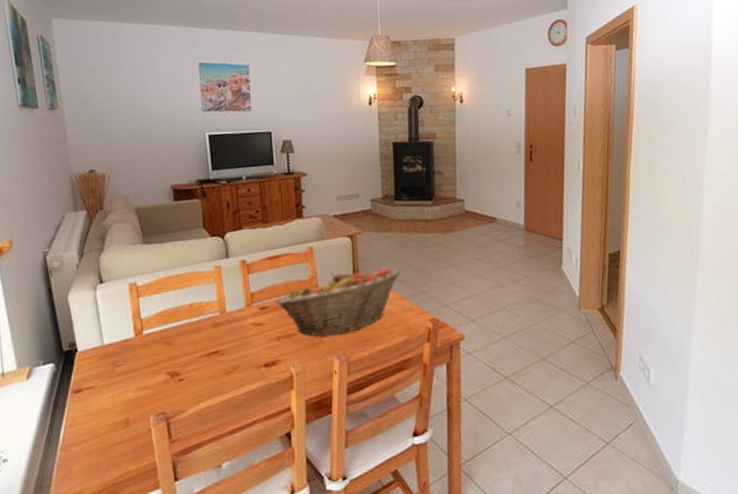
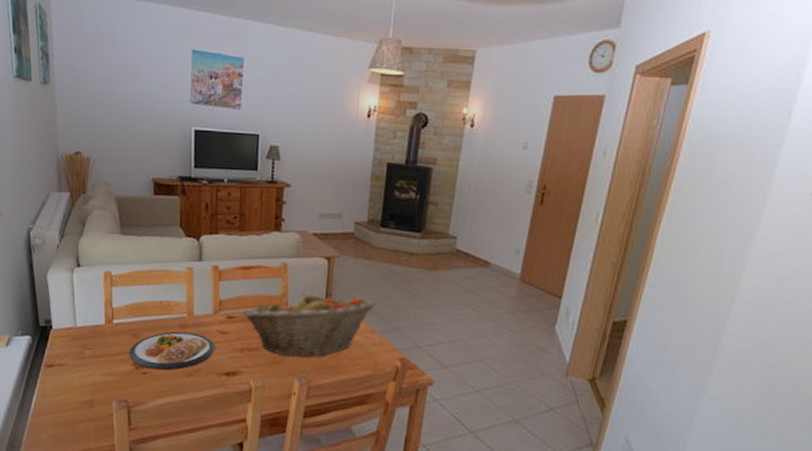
dish: none [162,330,251,375] -> present [128,331,215,371]

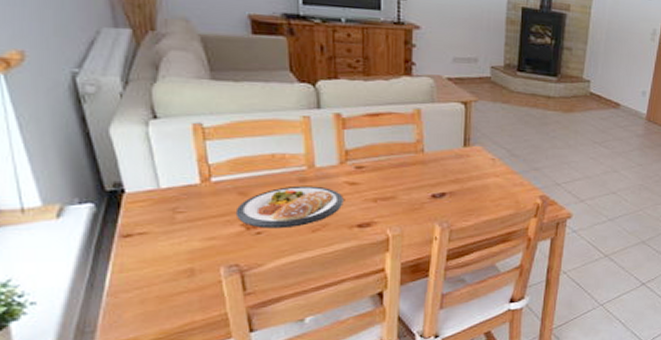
fruit basket: present [242,292,376,358] -> none [373,138,515,202]

